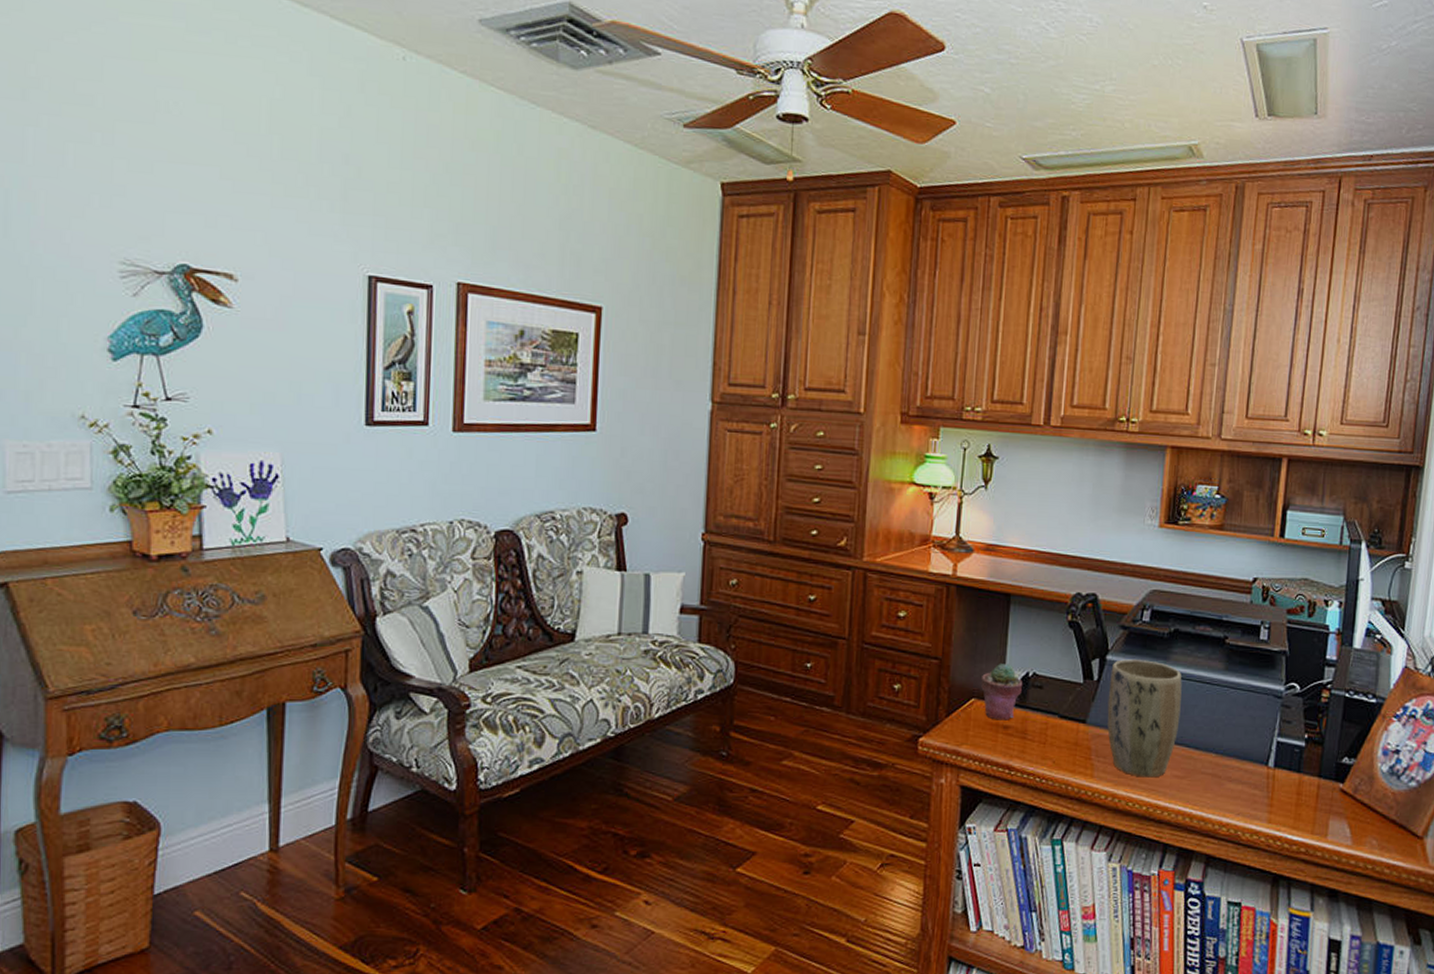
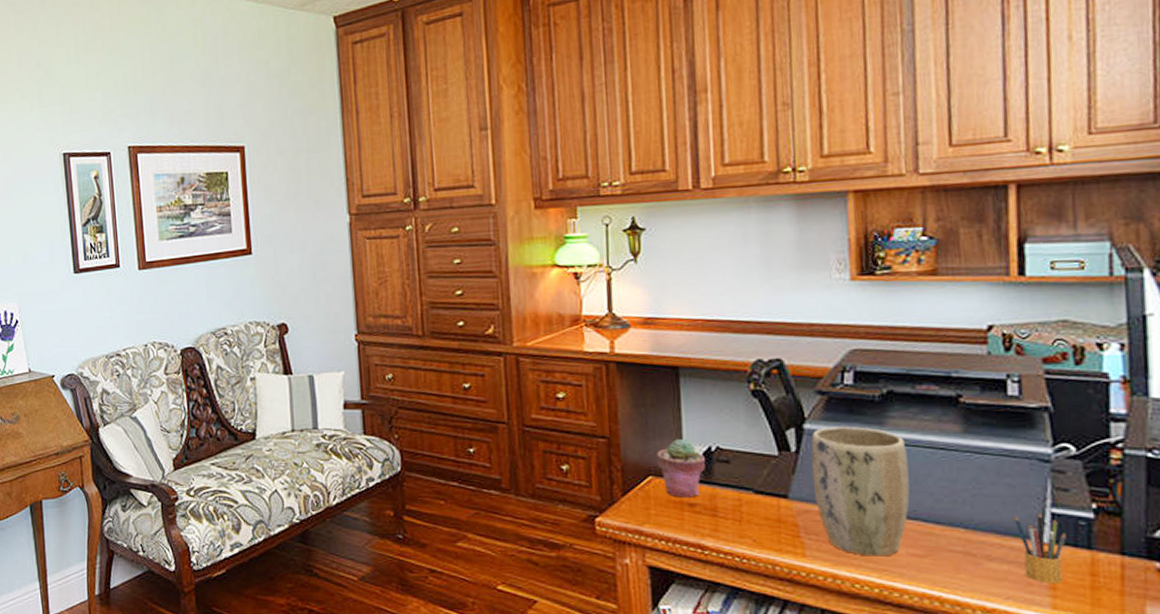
pencil box: none [1251,740,1285,801] -> present [1014,511,1067,583]

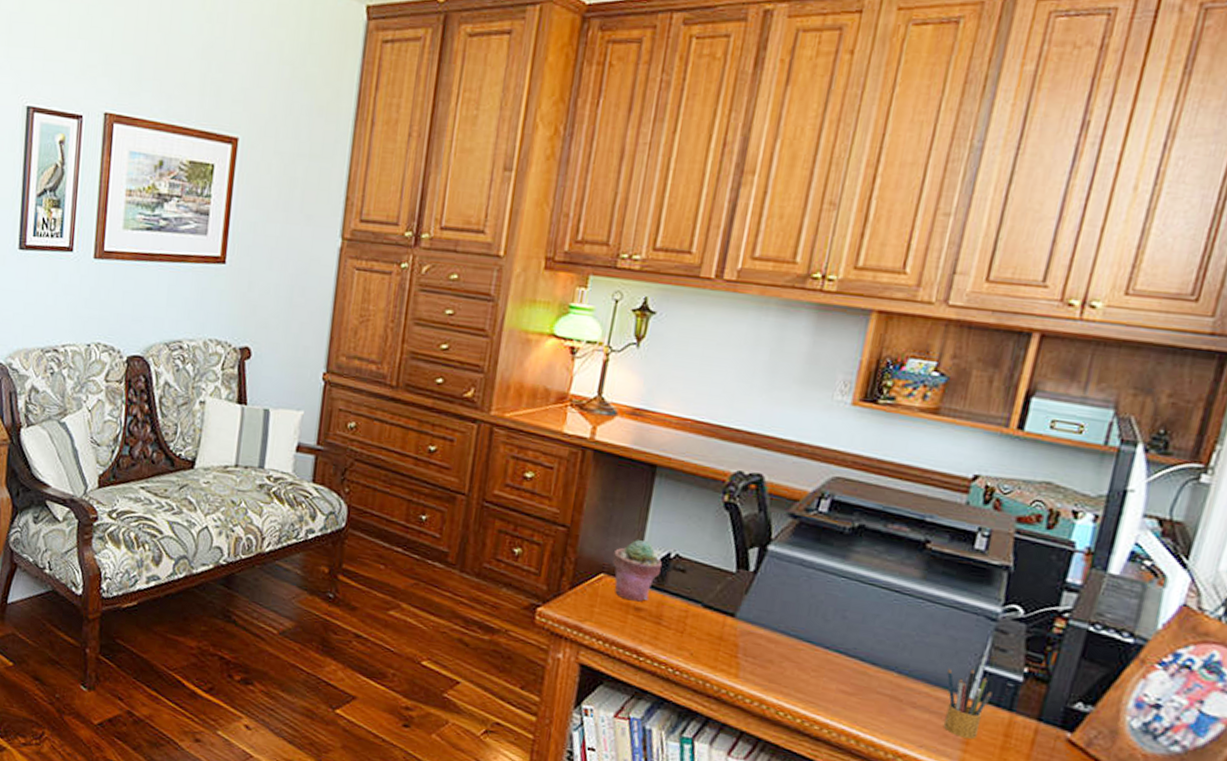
plant pot: present [811,427,910,557] -> none [761,551,863,690]

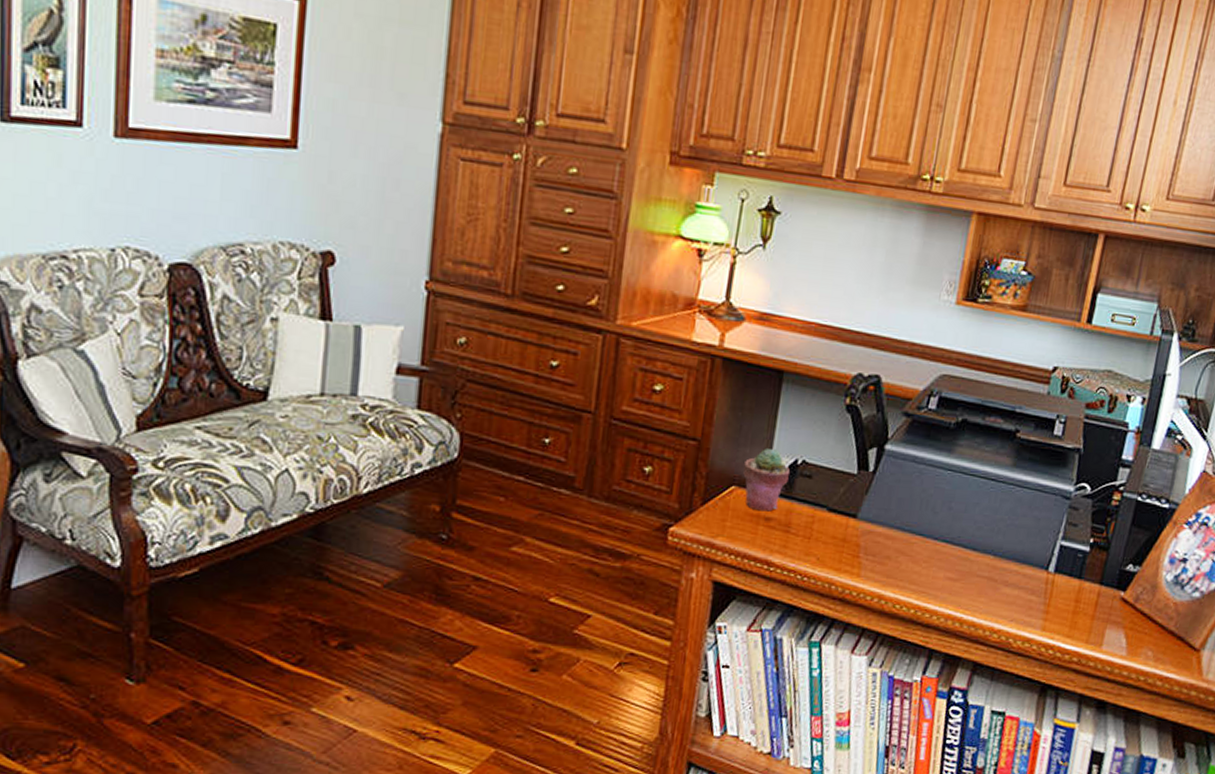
pencil box: present [944,667,993,739] -> none [1030,543,1067,608]

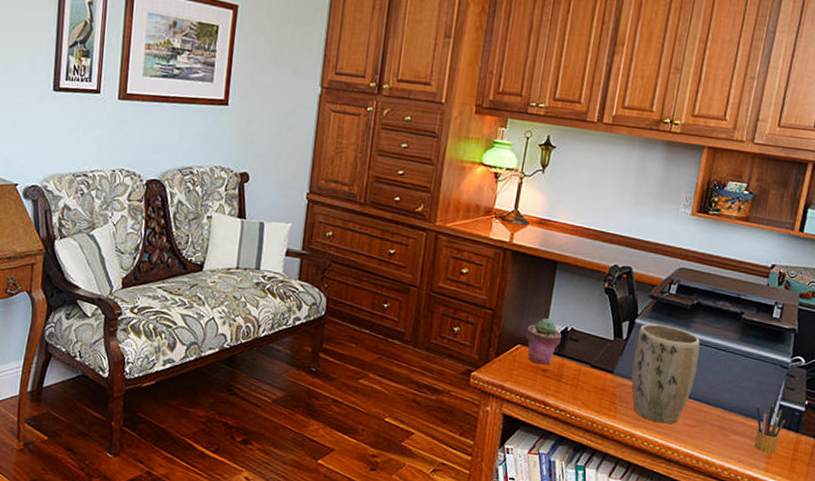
plant pot: none [879,450,966,579] -> present [631,323,700,424]
pencil box: none [1030,543,1067,608] -> present [754,402,786,454]

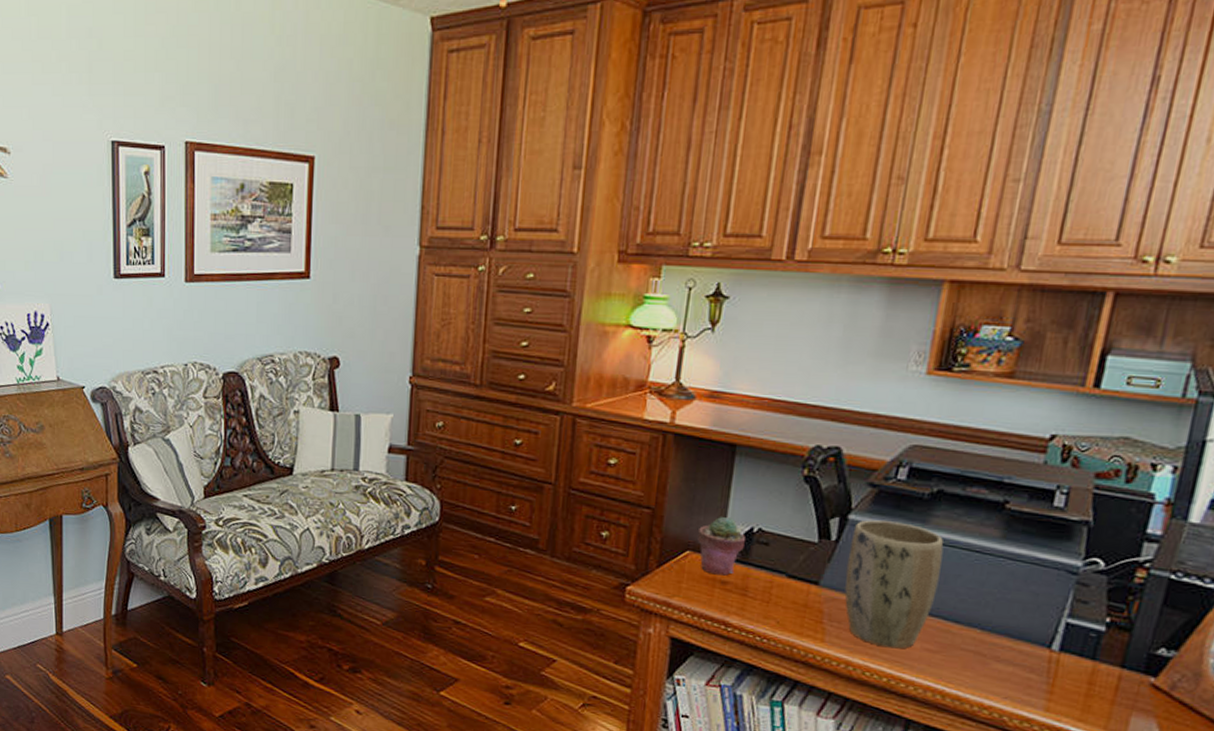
pencil box: present [754,402,786,454] -> none [1028,620,1075,688]

